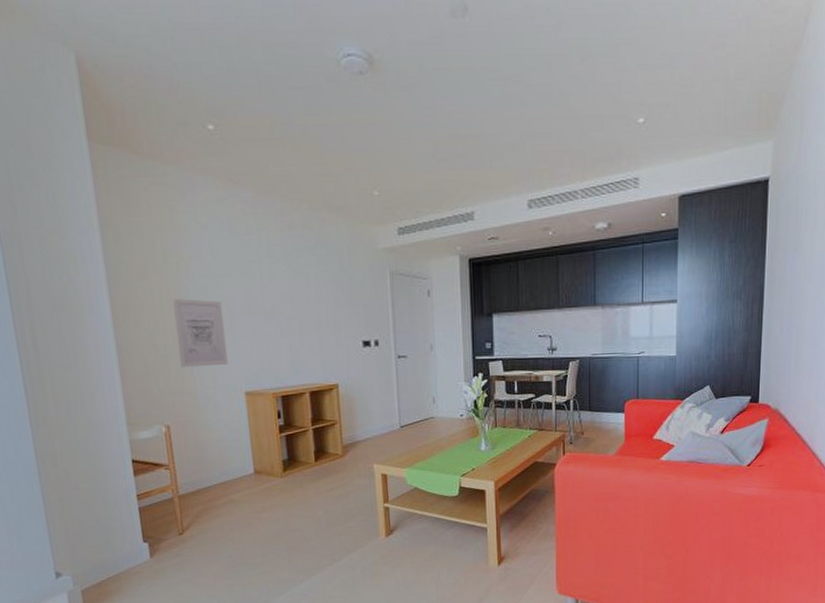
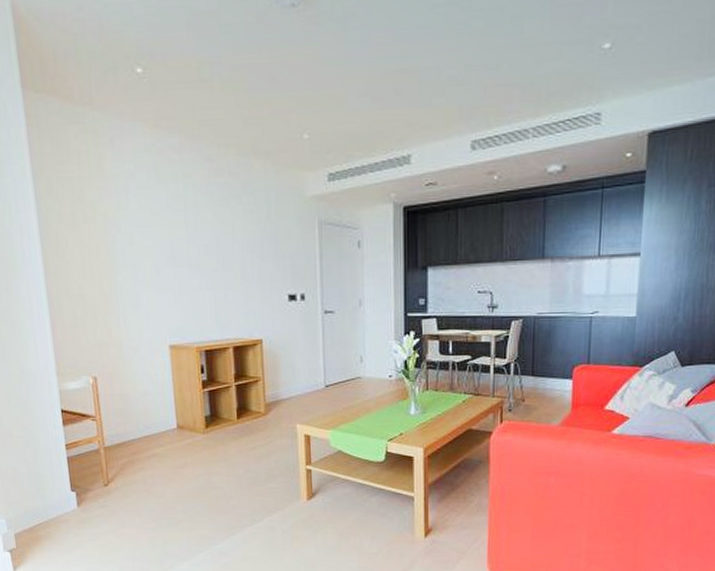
wall art: present [172,298,228,368] -> none [100,248,154,319]

